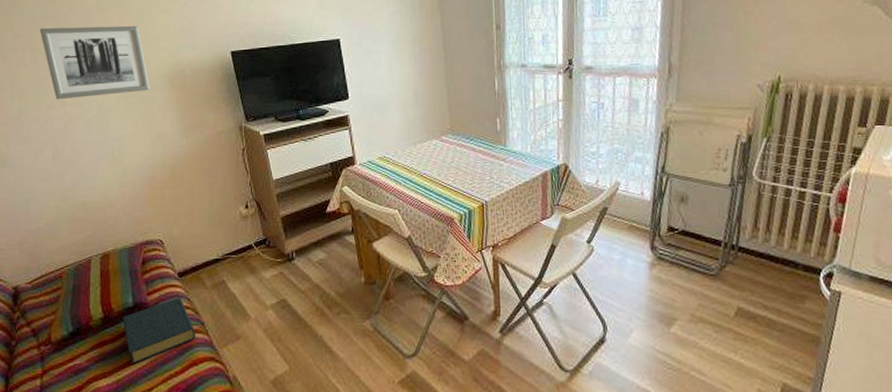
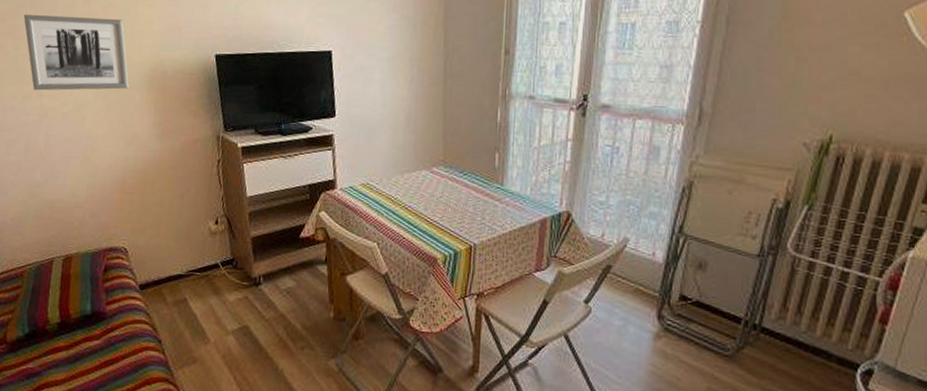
hardback book: present [122,298,195,364] -> none [79,311,152,376]

